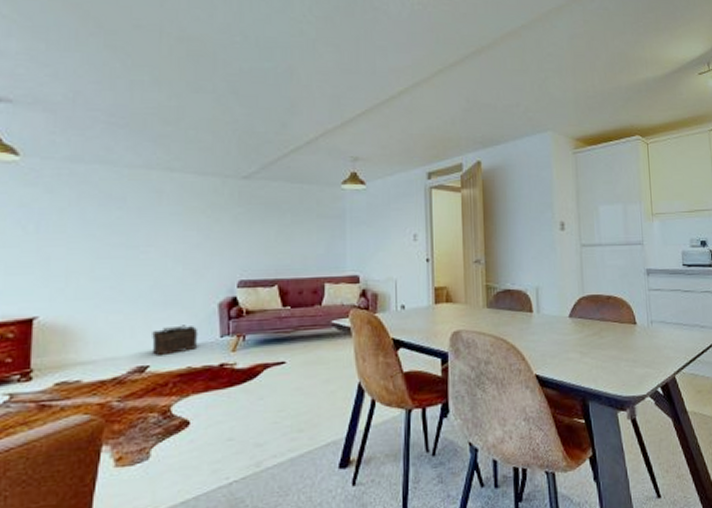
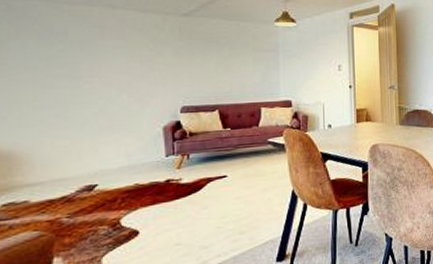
basket: present [152,325,198,357] -> none [99,147,145,176]

